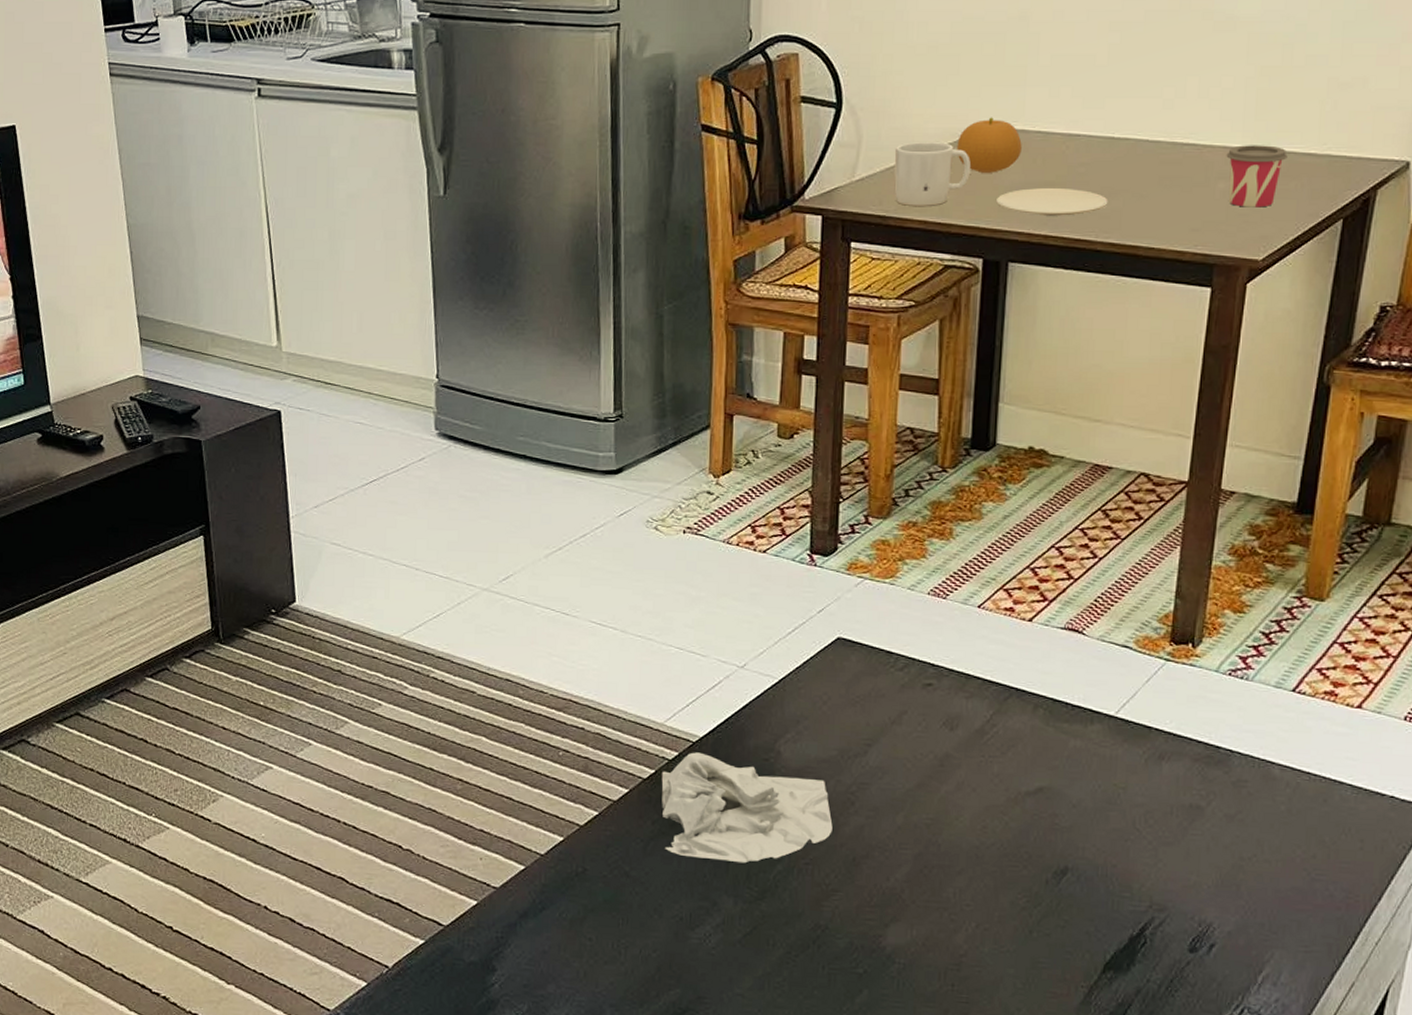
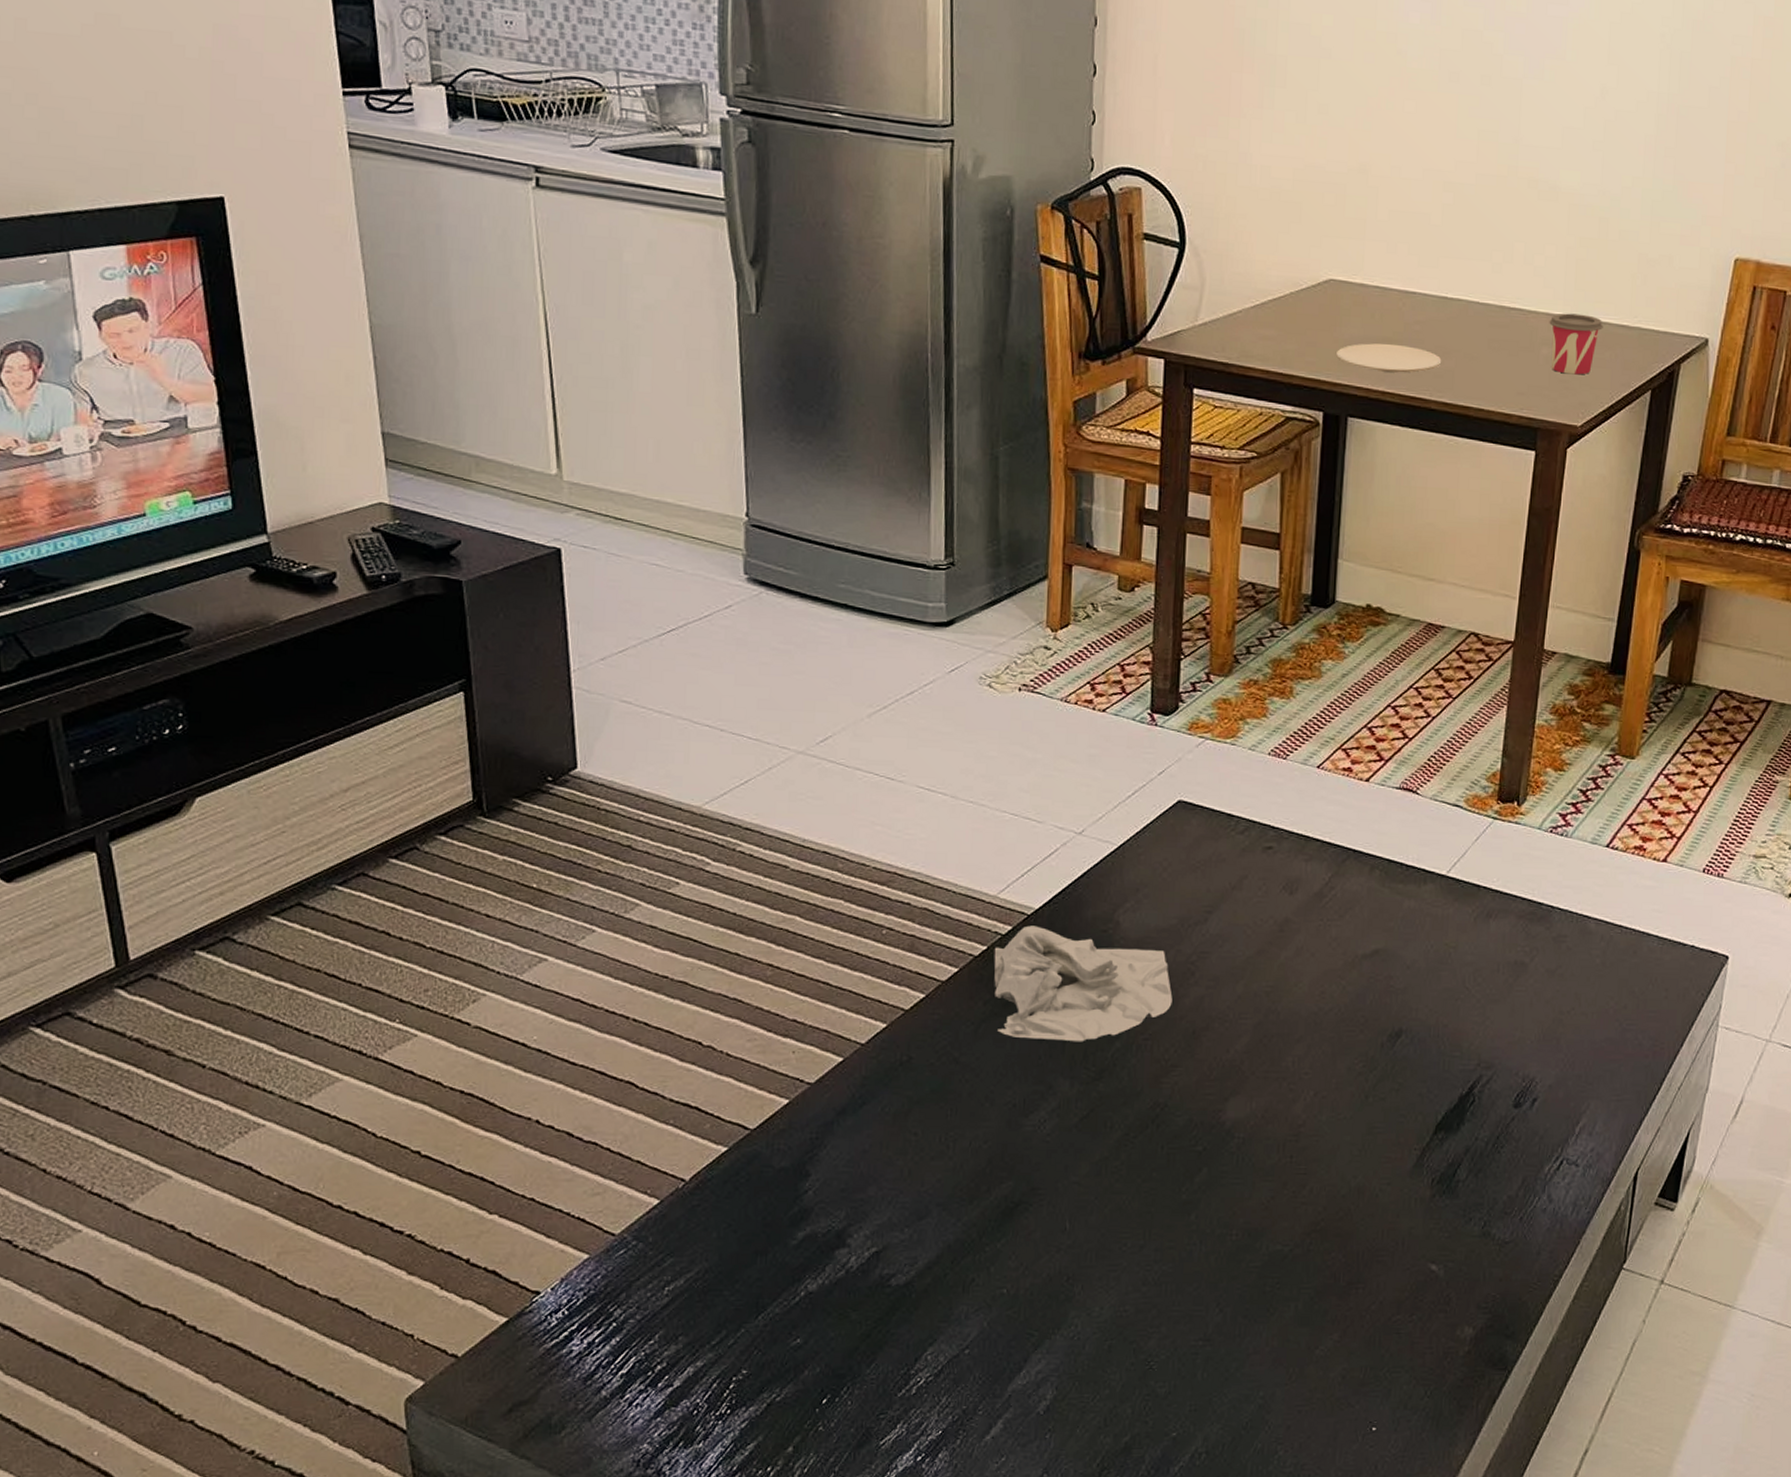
mug: present [894,141,972,207] -> none [1237,288,1313,356]
fruit: present [957,117,1022,173] -> none [1299,268,1361,325]

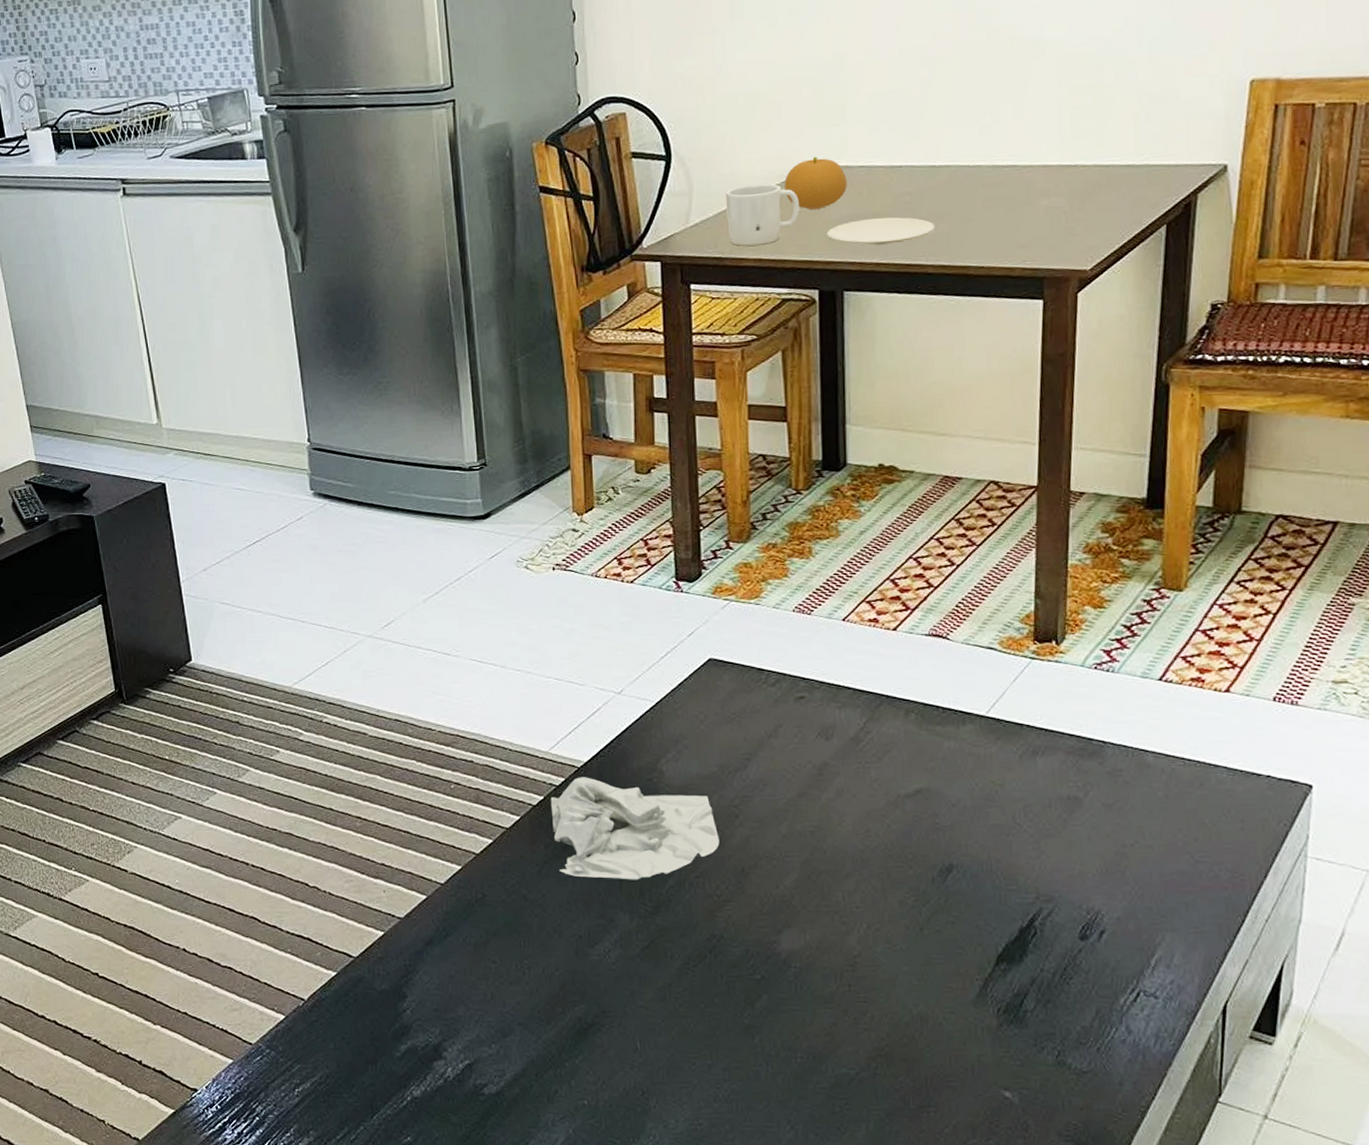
mug: none [1237,288,1313,356] -> present [725,183,800,247]
fruit: none [1299,268,1361,325] -> present [784,156,847,209]
cup: present [1549,313,1603,375] -> none [1046,160,1106,221]

